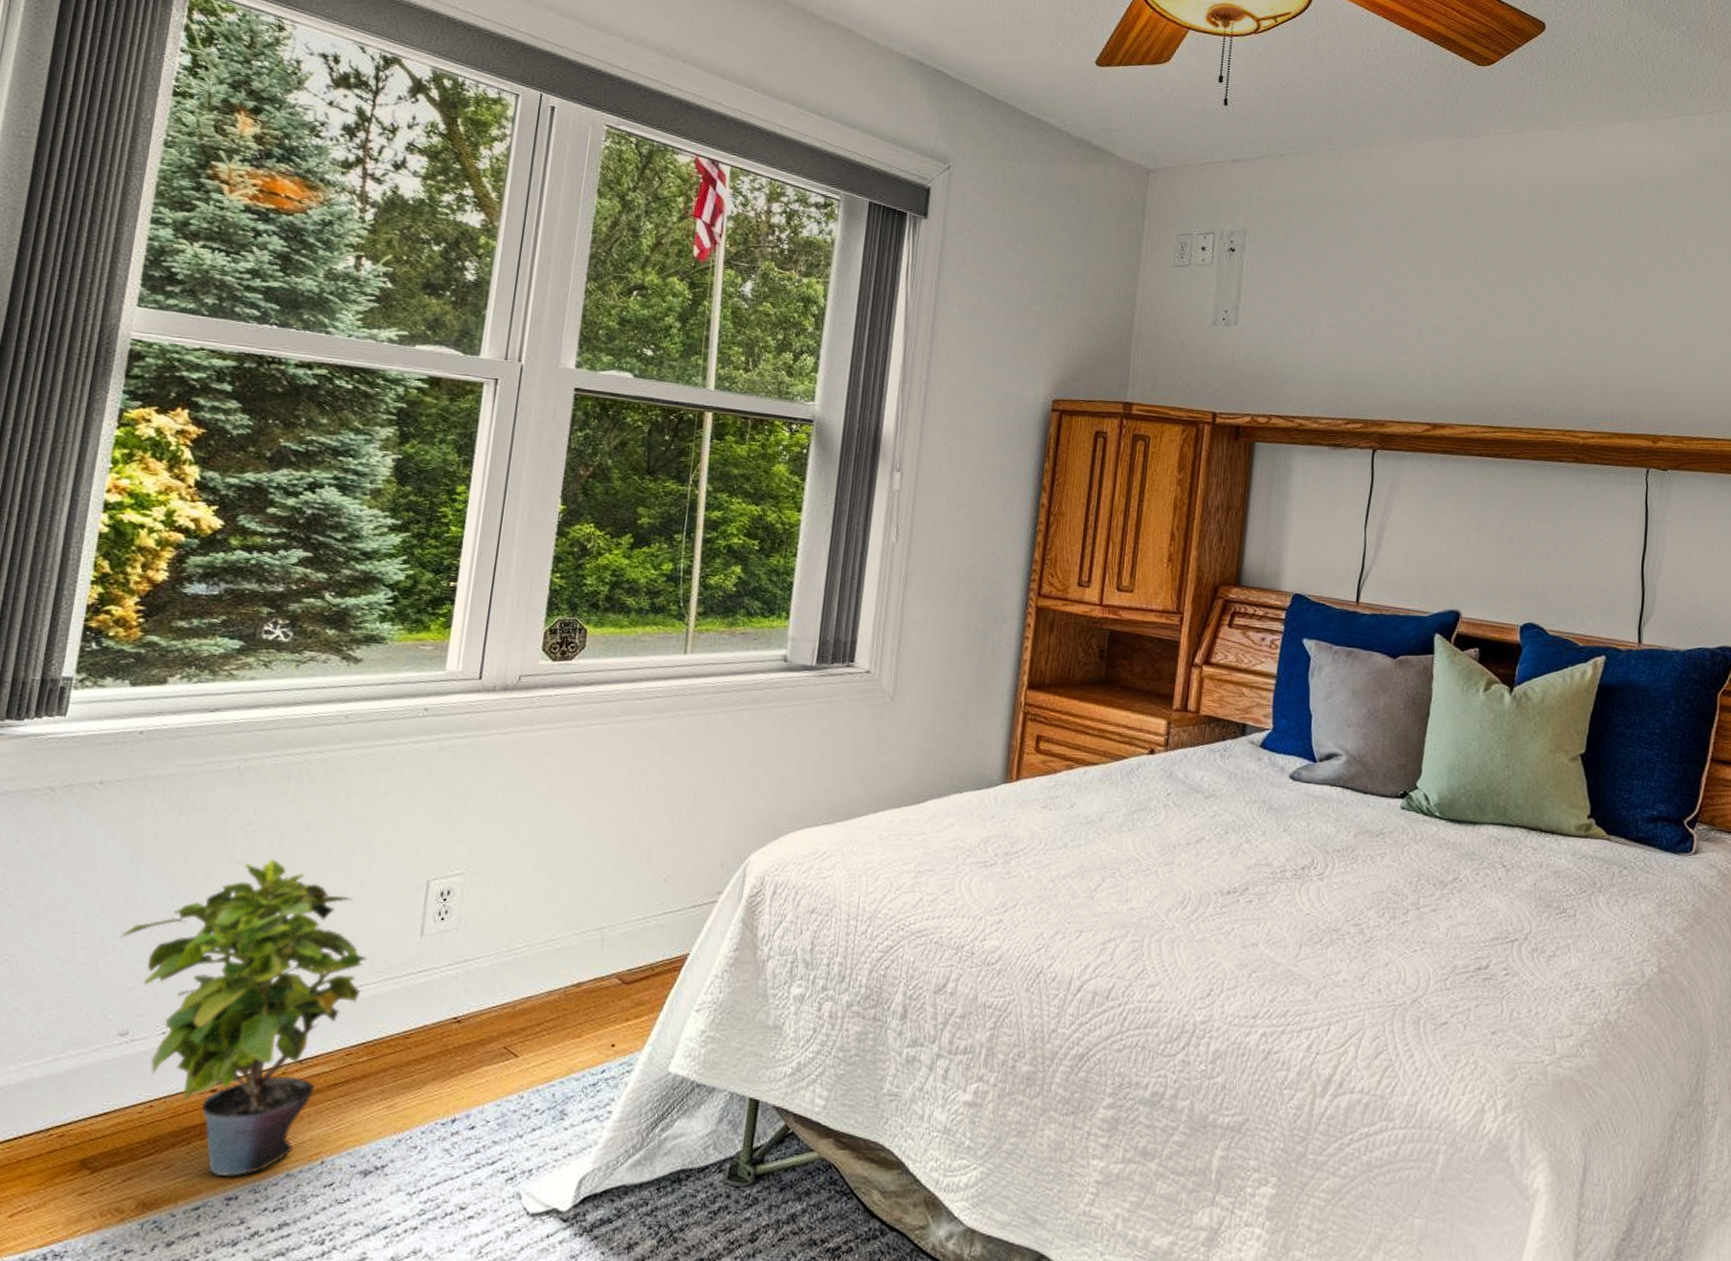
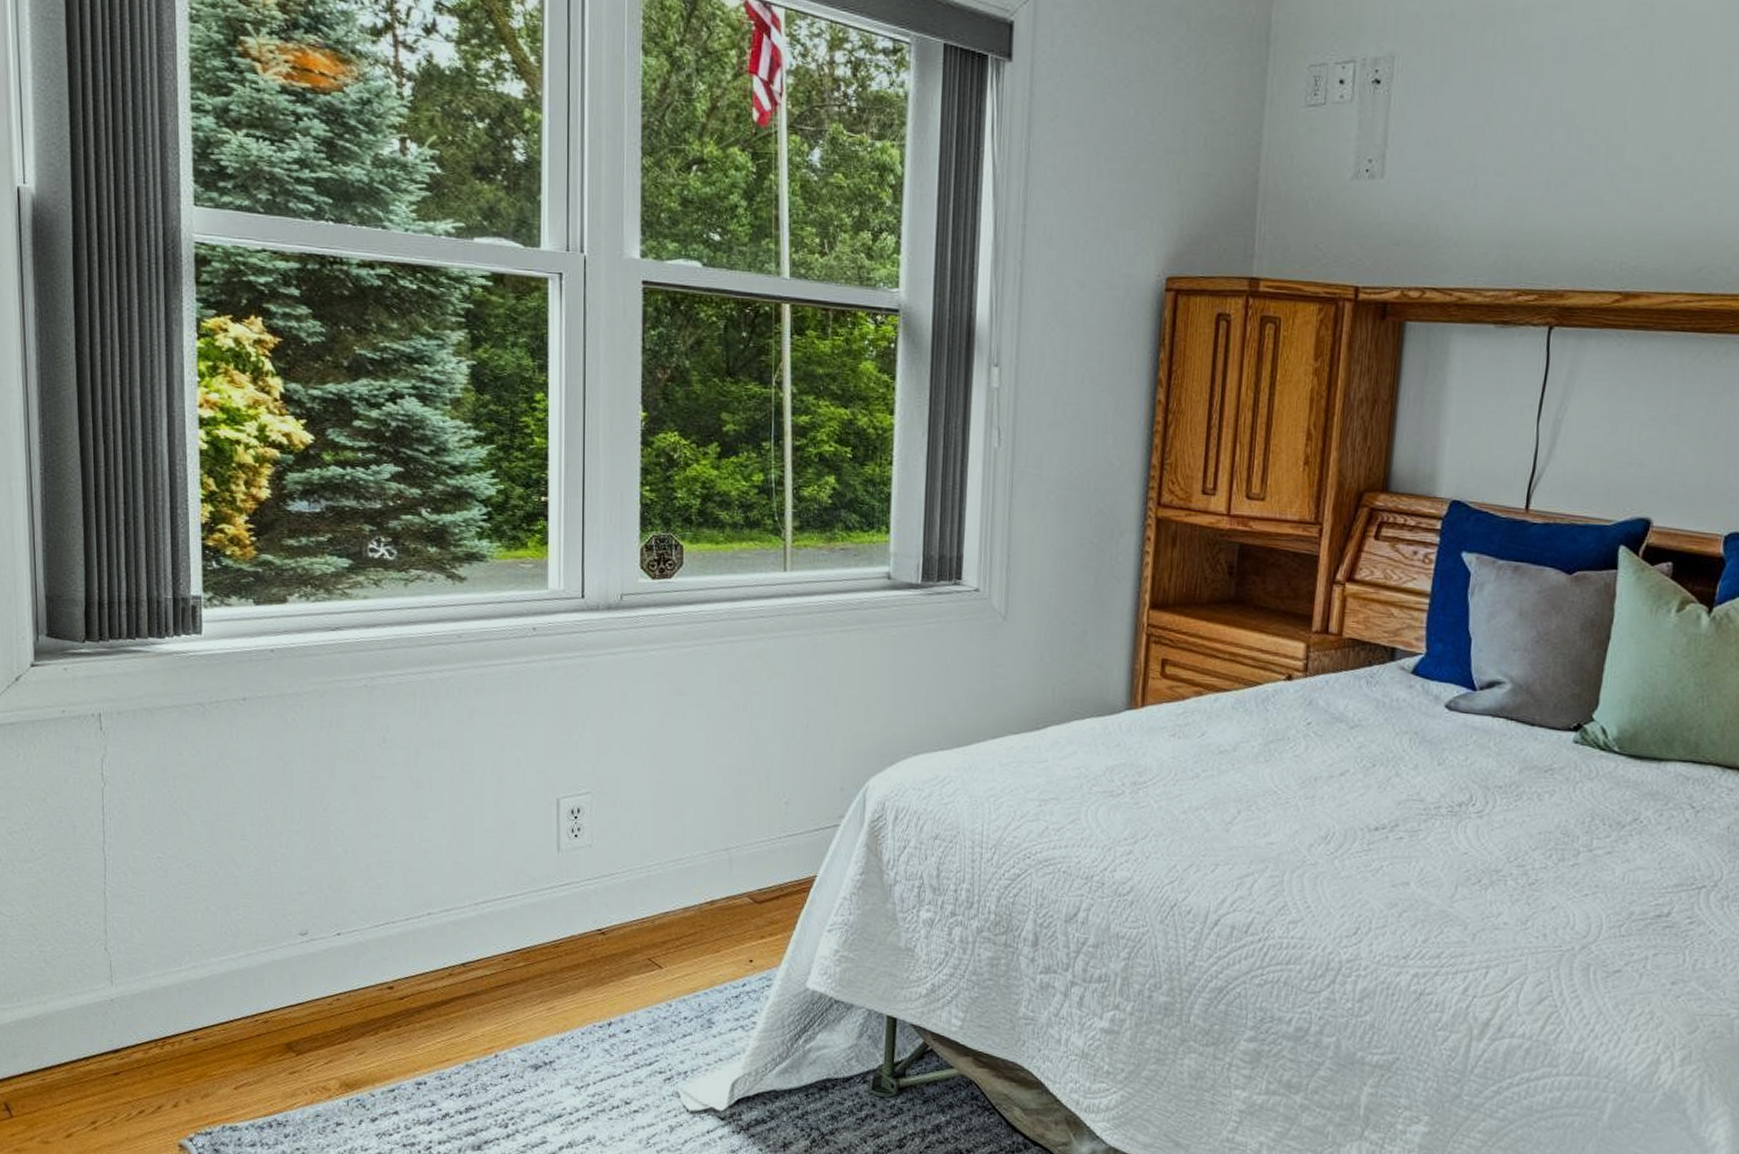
potted plant: present [120,858,368,1177] -> none [286,774,512,1064]

